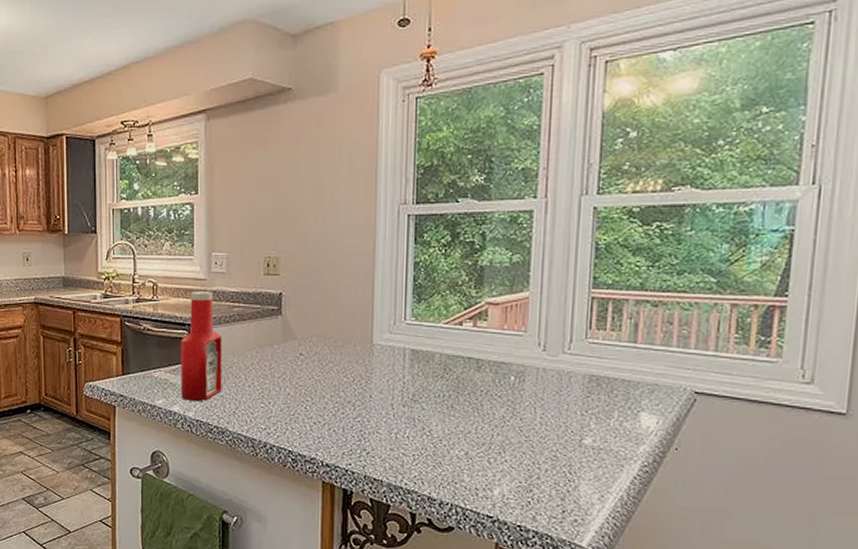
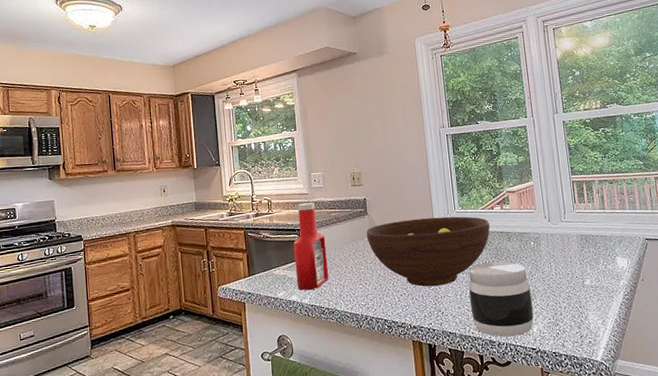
fruit bowl: none [277,327,452,419] -> present [366,216,490,287]
jar: none [407,396,499,497] -> present [469,262,534,337]

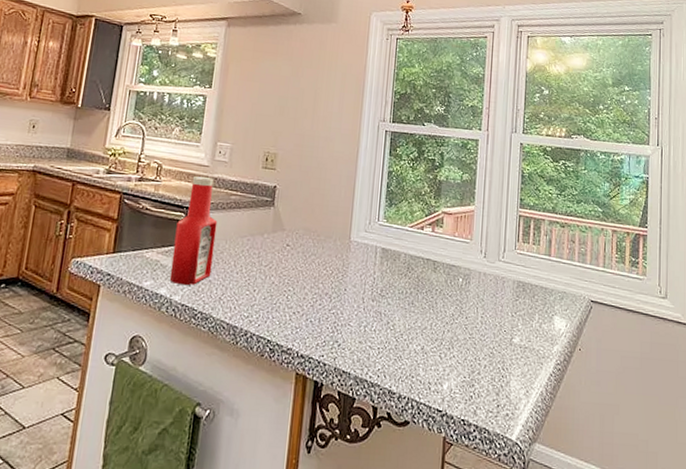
fruit bowl: present [366,216,490,287] -> none [267,220,415,311]
jar: present [469,262,534,337] -> none [373,293,449,391]

